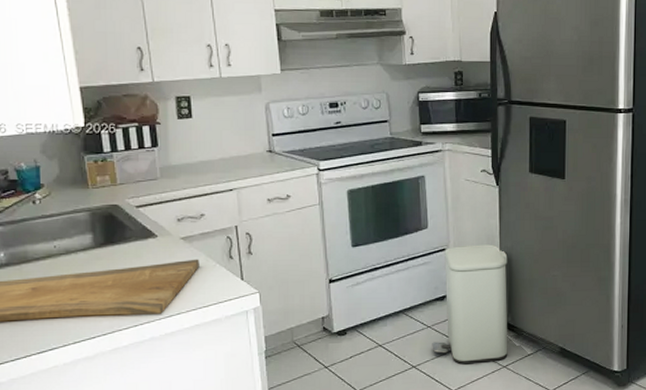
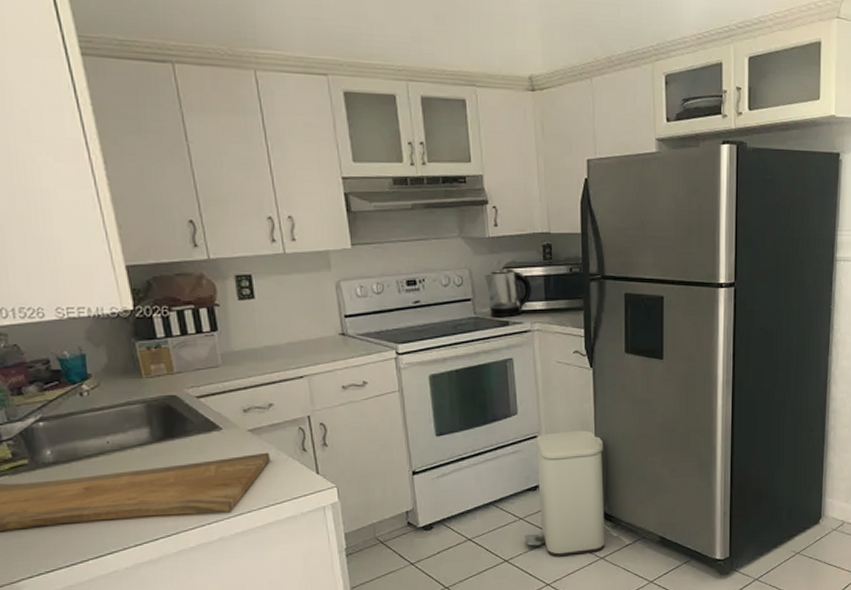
kettle: none [401,93,443,138] -> present [485,268,531,318]

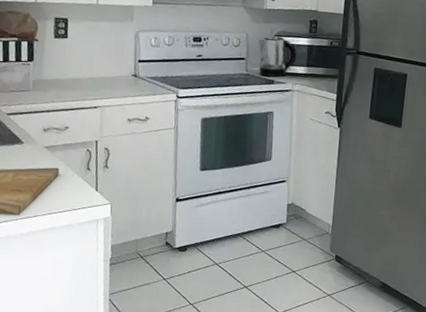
pedal bin: present [525,430,605,557] -> none [264,179,342,290]

